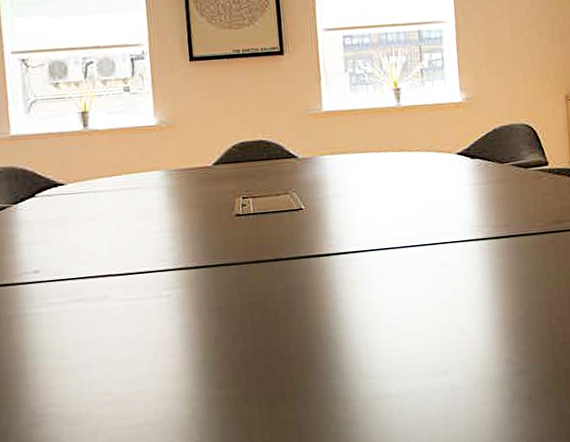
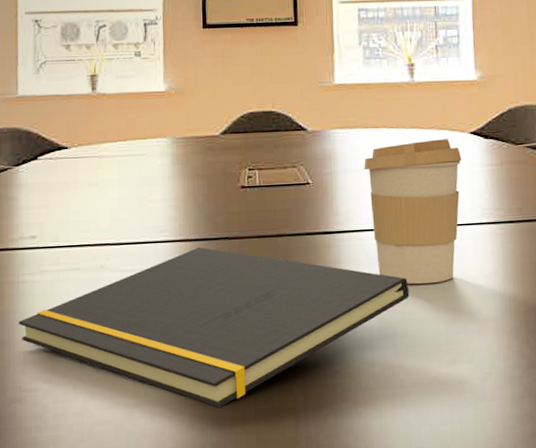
notepad: none [29,274,403,424] -> present [19,247,410,408]
coffee cup: none [354,160,450,301] -> present [364,139,462,284]

